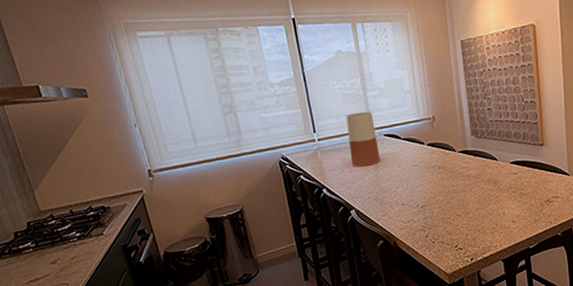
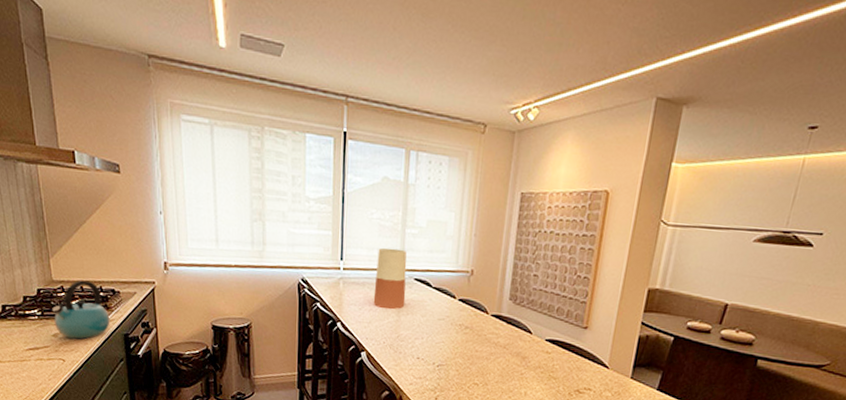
kettle: none [44,203,107,262] -> present [51,280,110,339]

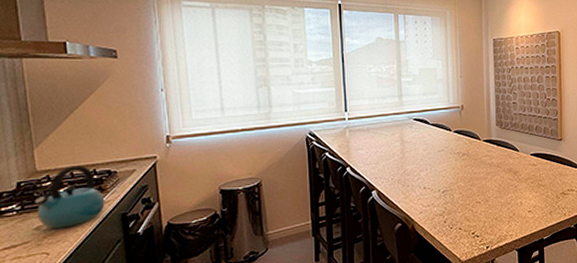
vase: present [373,248,407,309] -> none [378,95,408,148]

